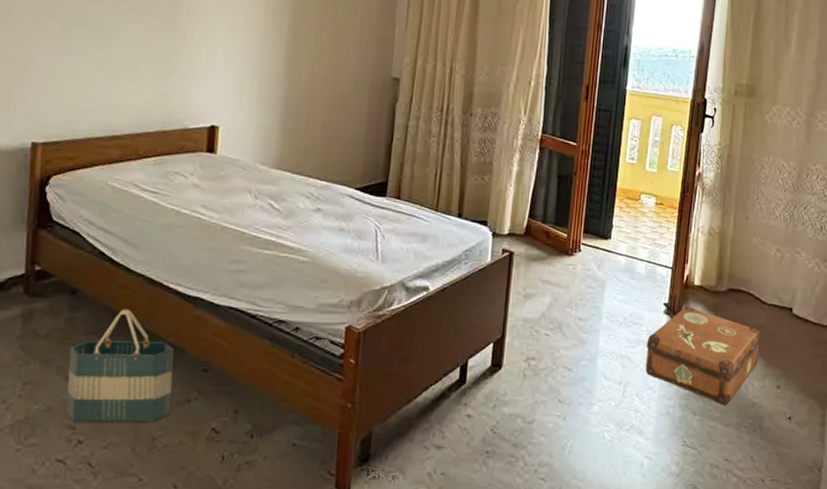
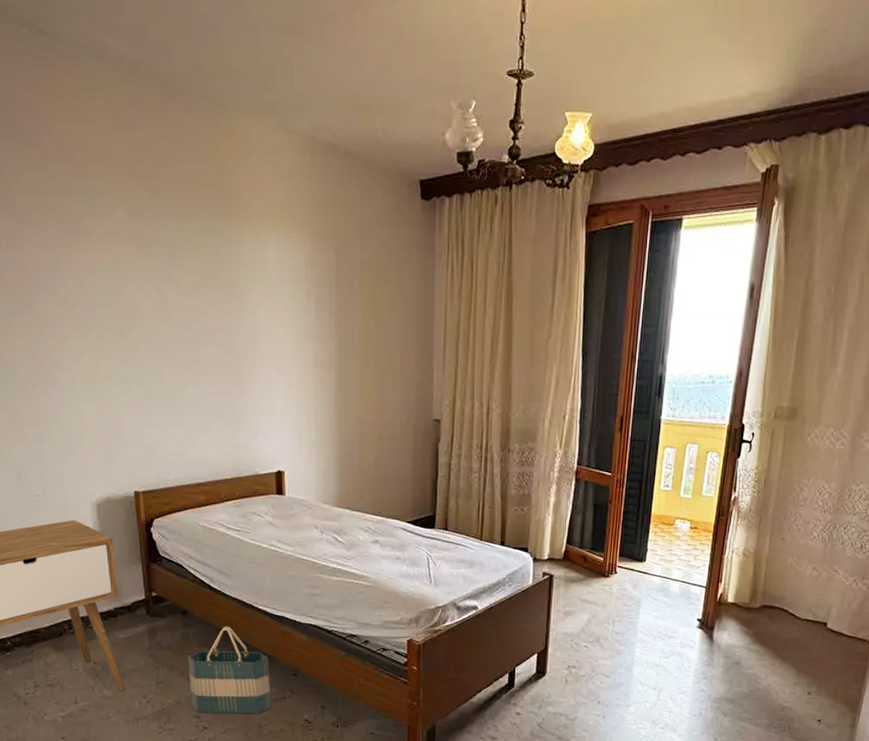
suitcase: present [646,307,761,405] -> none [679,622,793,708]

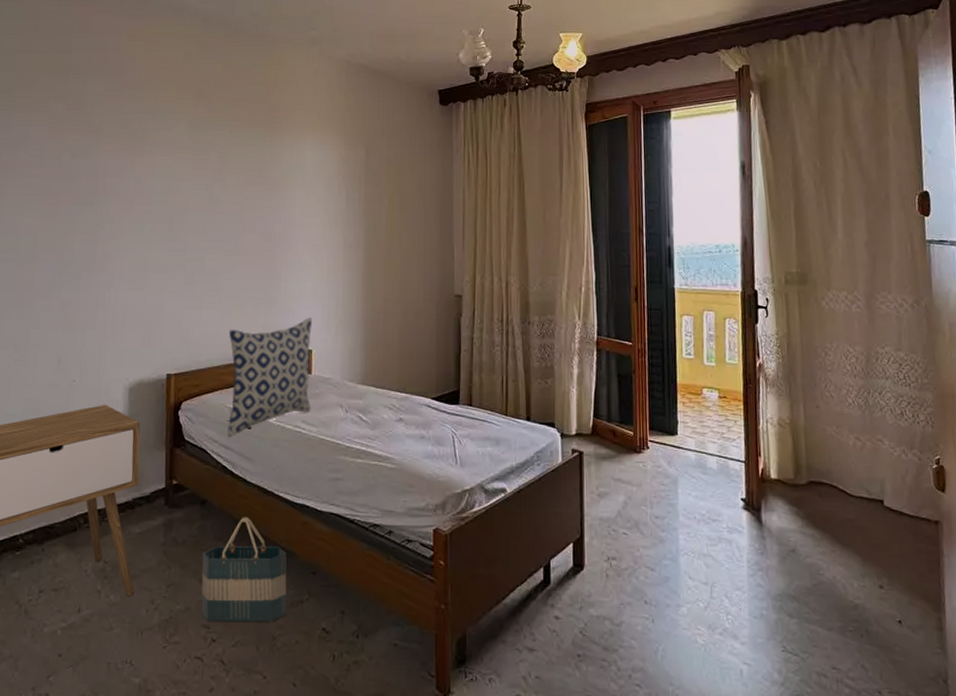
pillow: none [195,438,287,554] -> present [226,318,312,437]

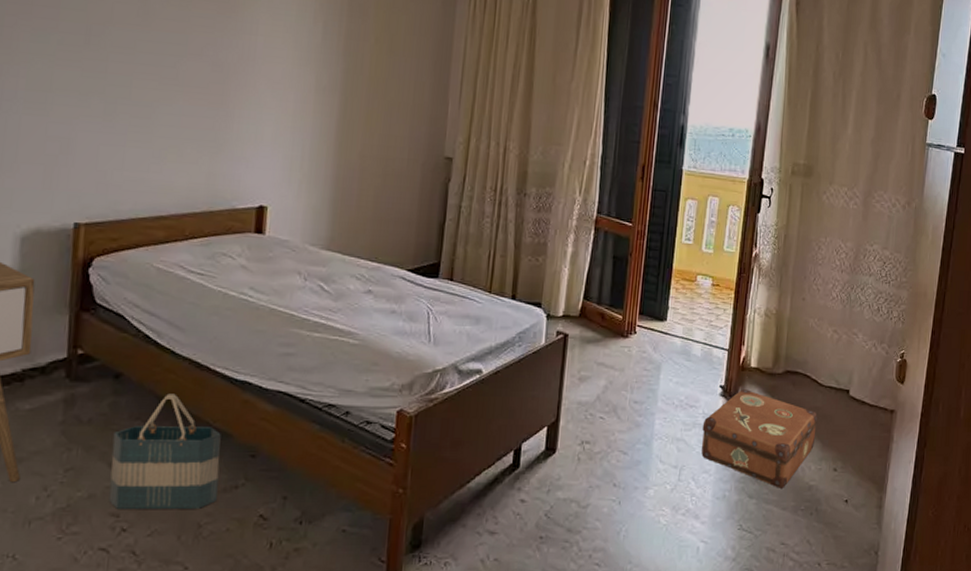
pillow: present [226,318,312,437] -> none [152,168,270,302]
suitcase: none [728,502,853,607] -> present [701,389,817,488]

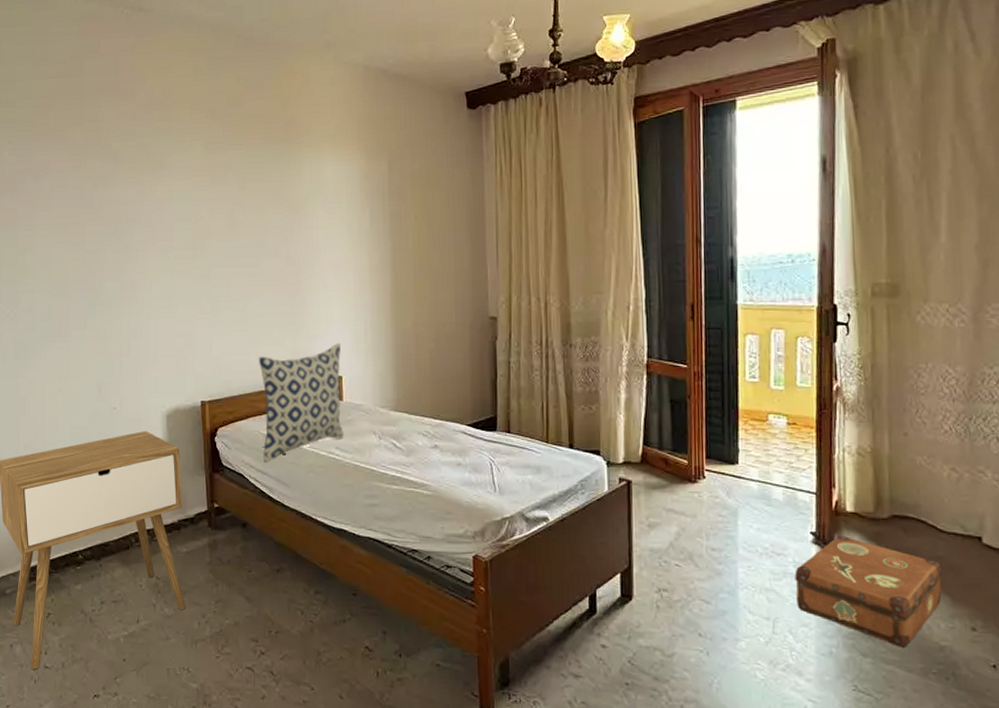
tote bag: present [108,393,221,509] -> none [247,539,331,638]
pillow: none [152,168,270,302] -> present [258,343,345,463]

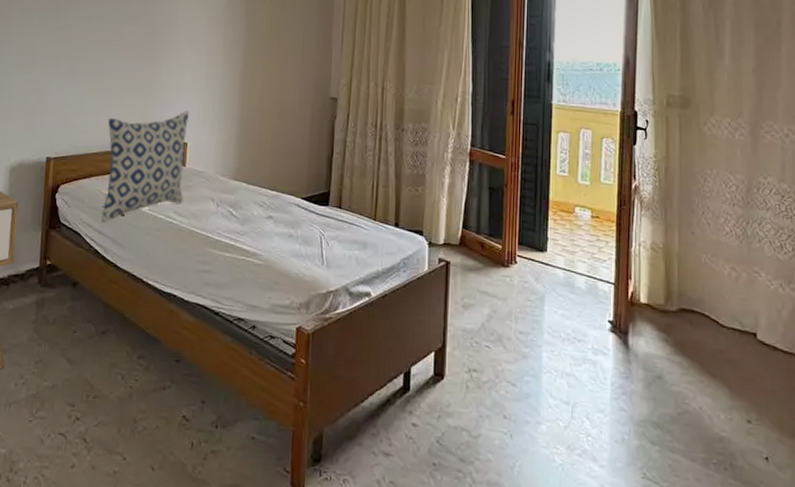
suitcase: present [794,536,942,648] -> none [593,326,722,437]

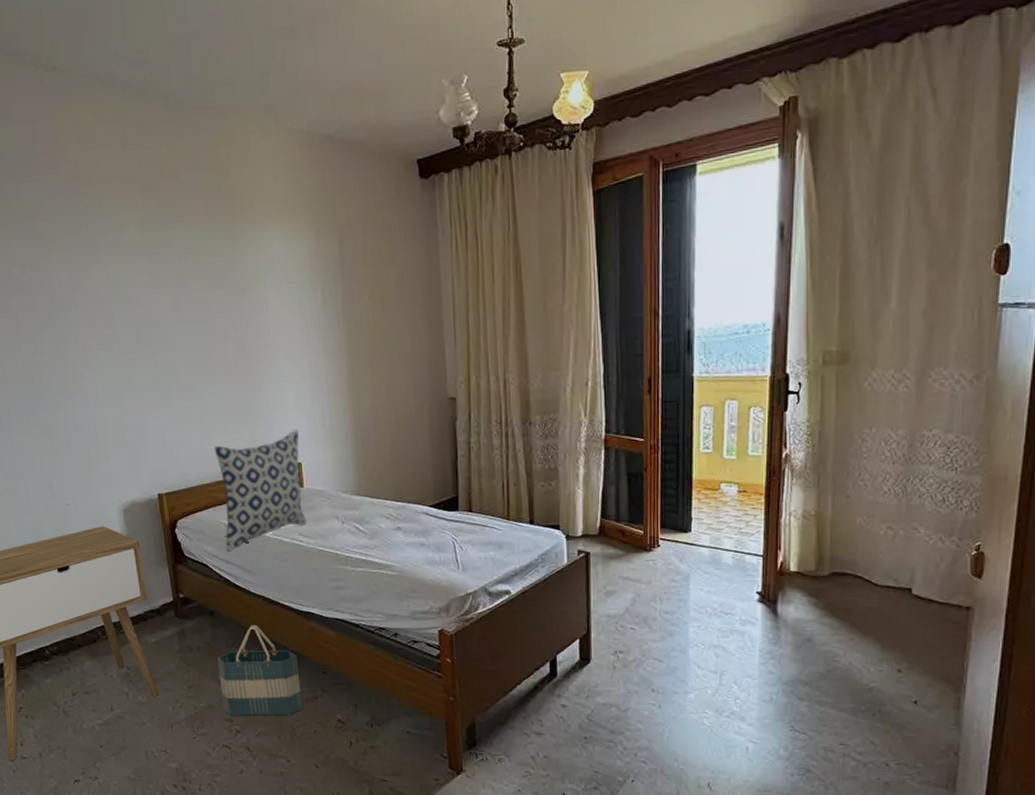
tote bag: none [67,301,152,405] -> present [217,625,304,716]

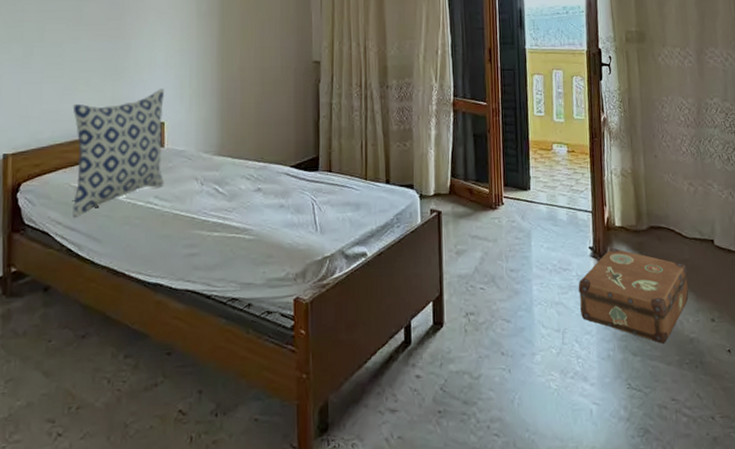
tote bag: present [217,625,304,716] -> none [44,301,141,415]
suitcase: none [741,594,874,690] -> present [578,248,688,344]

